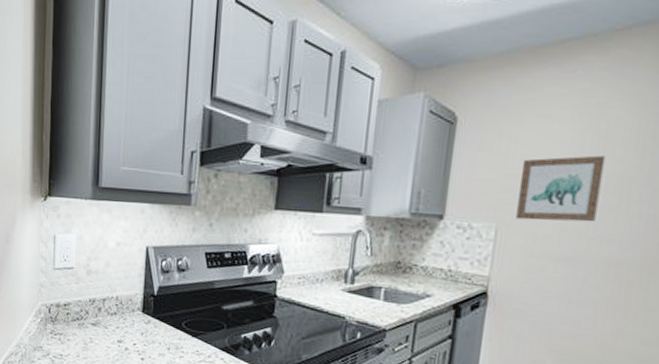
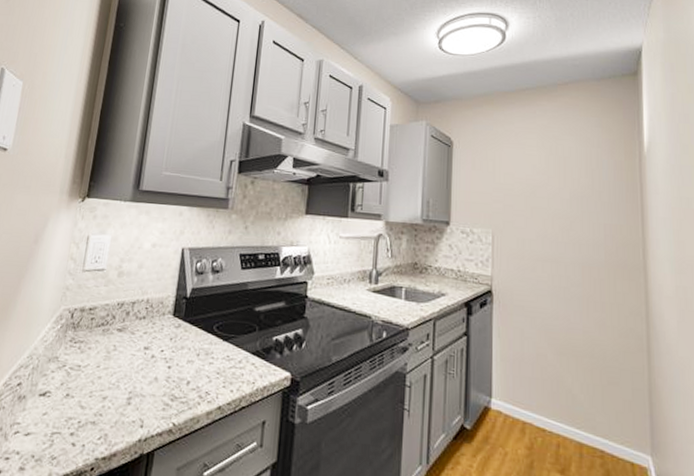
wall art: present [516,155,606,222] -> none [506,175,567,229]

